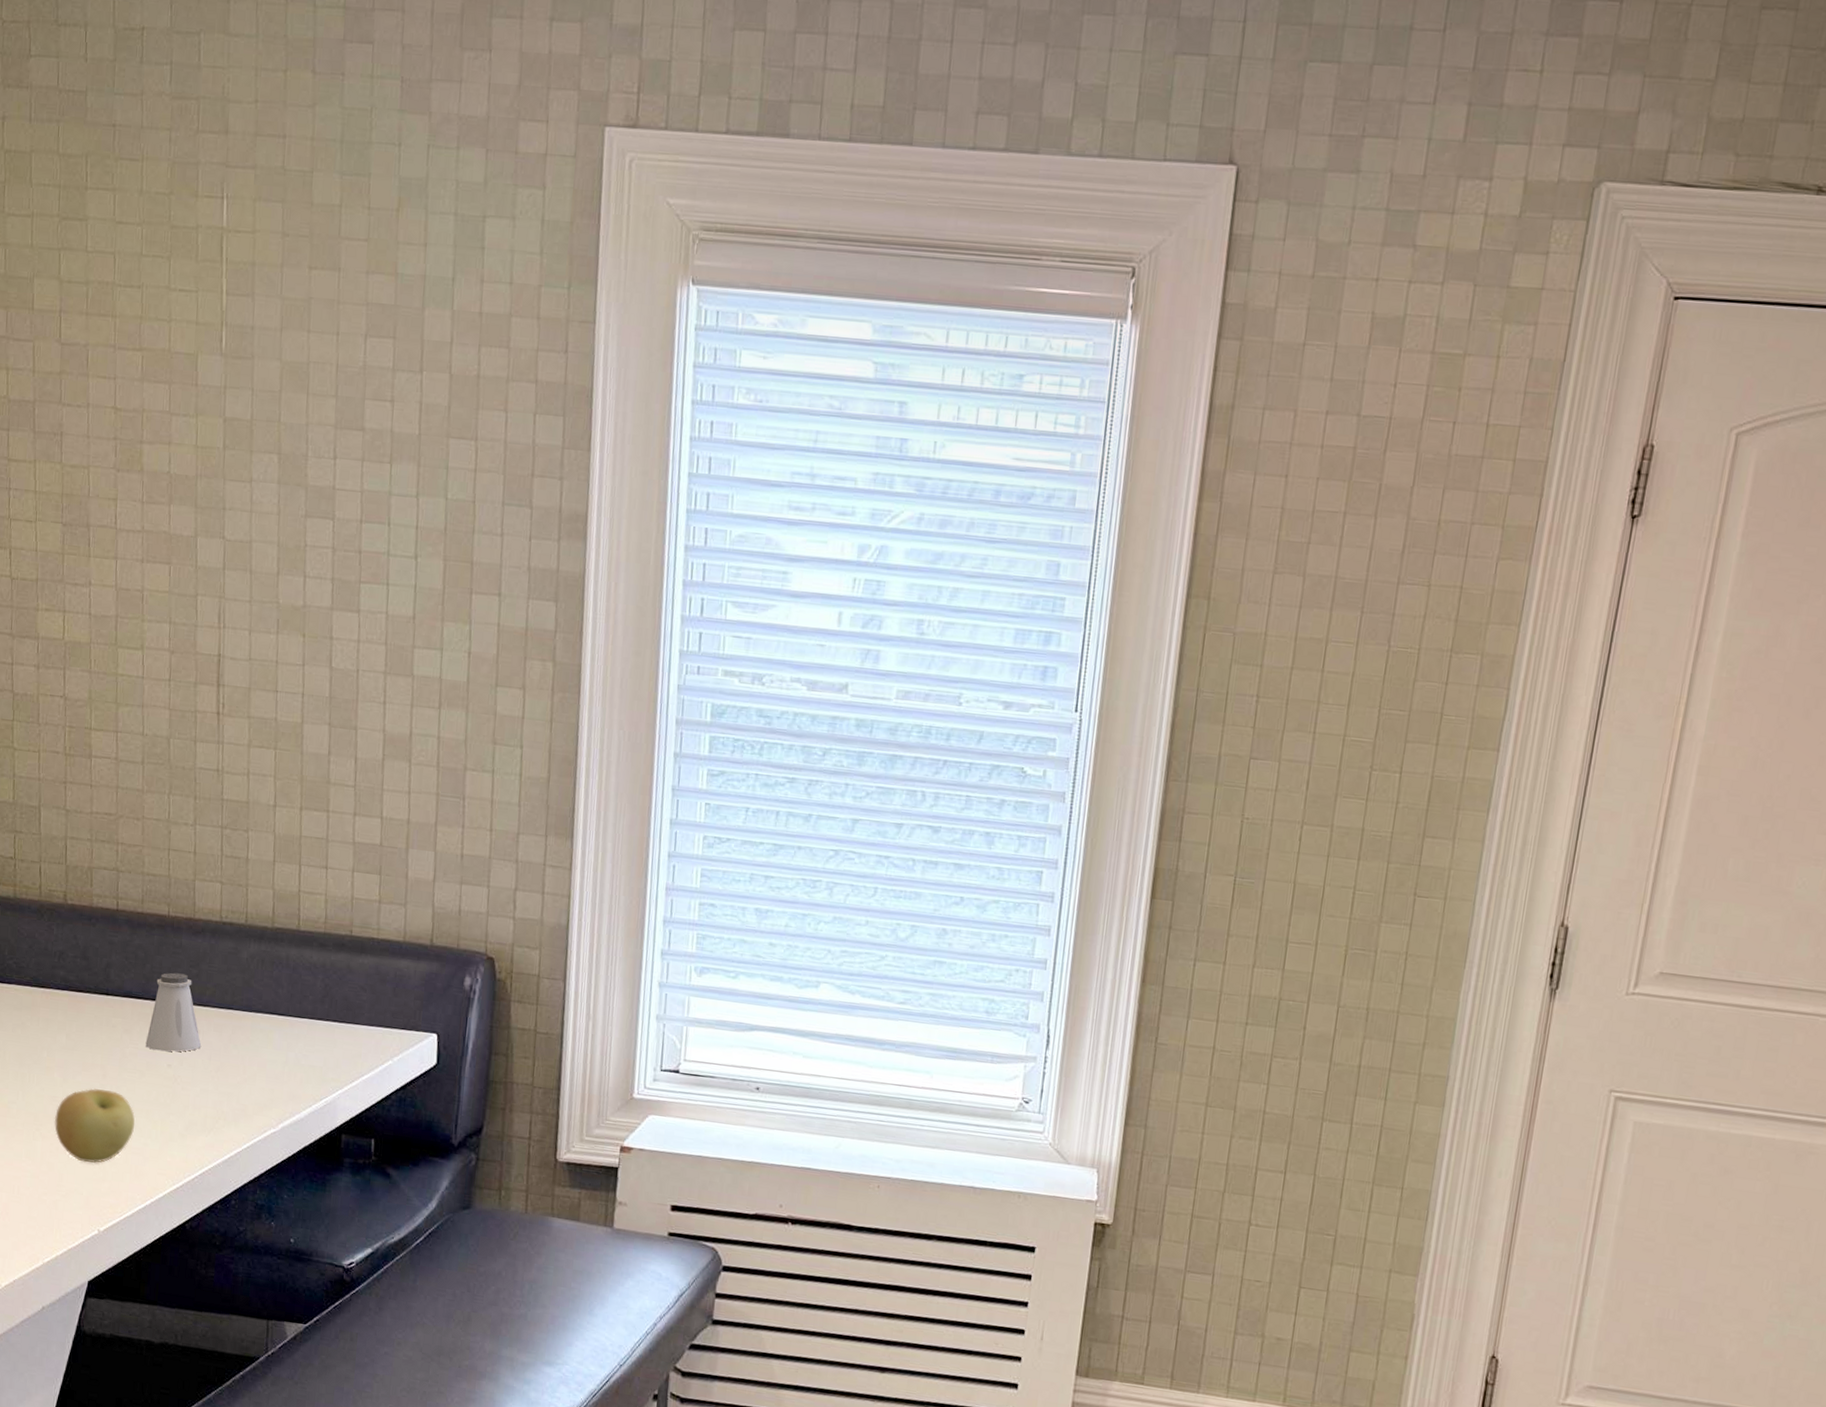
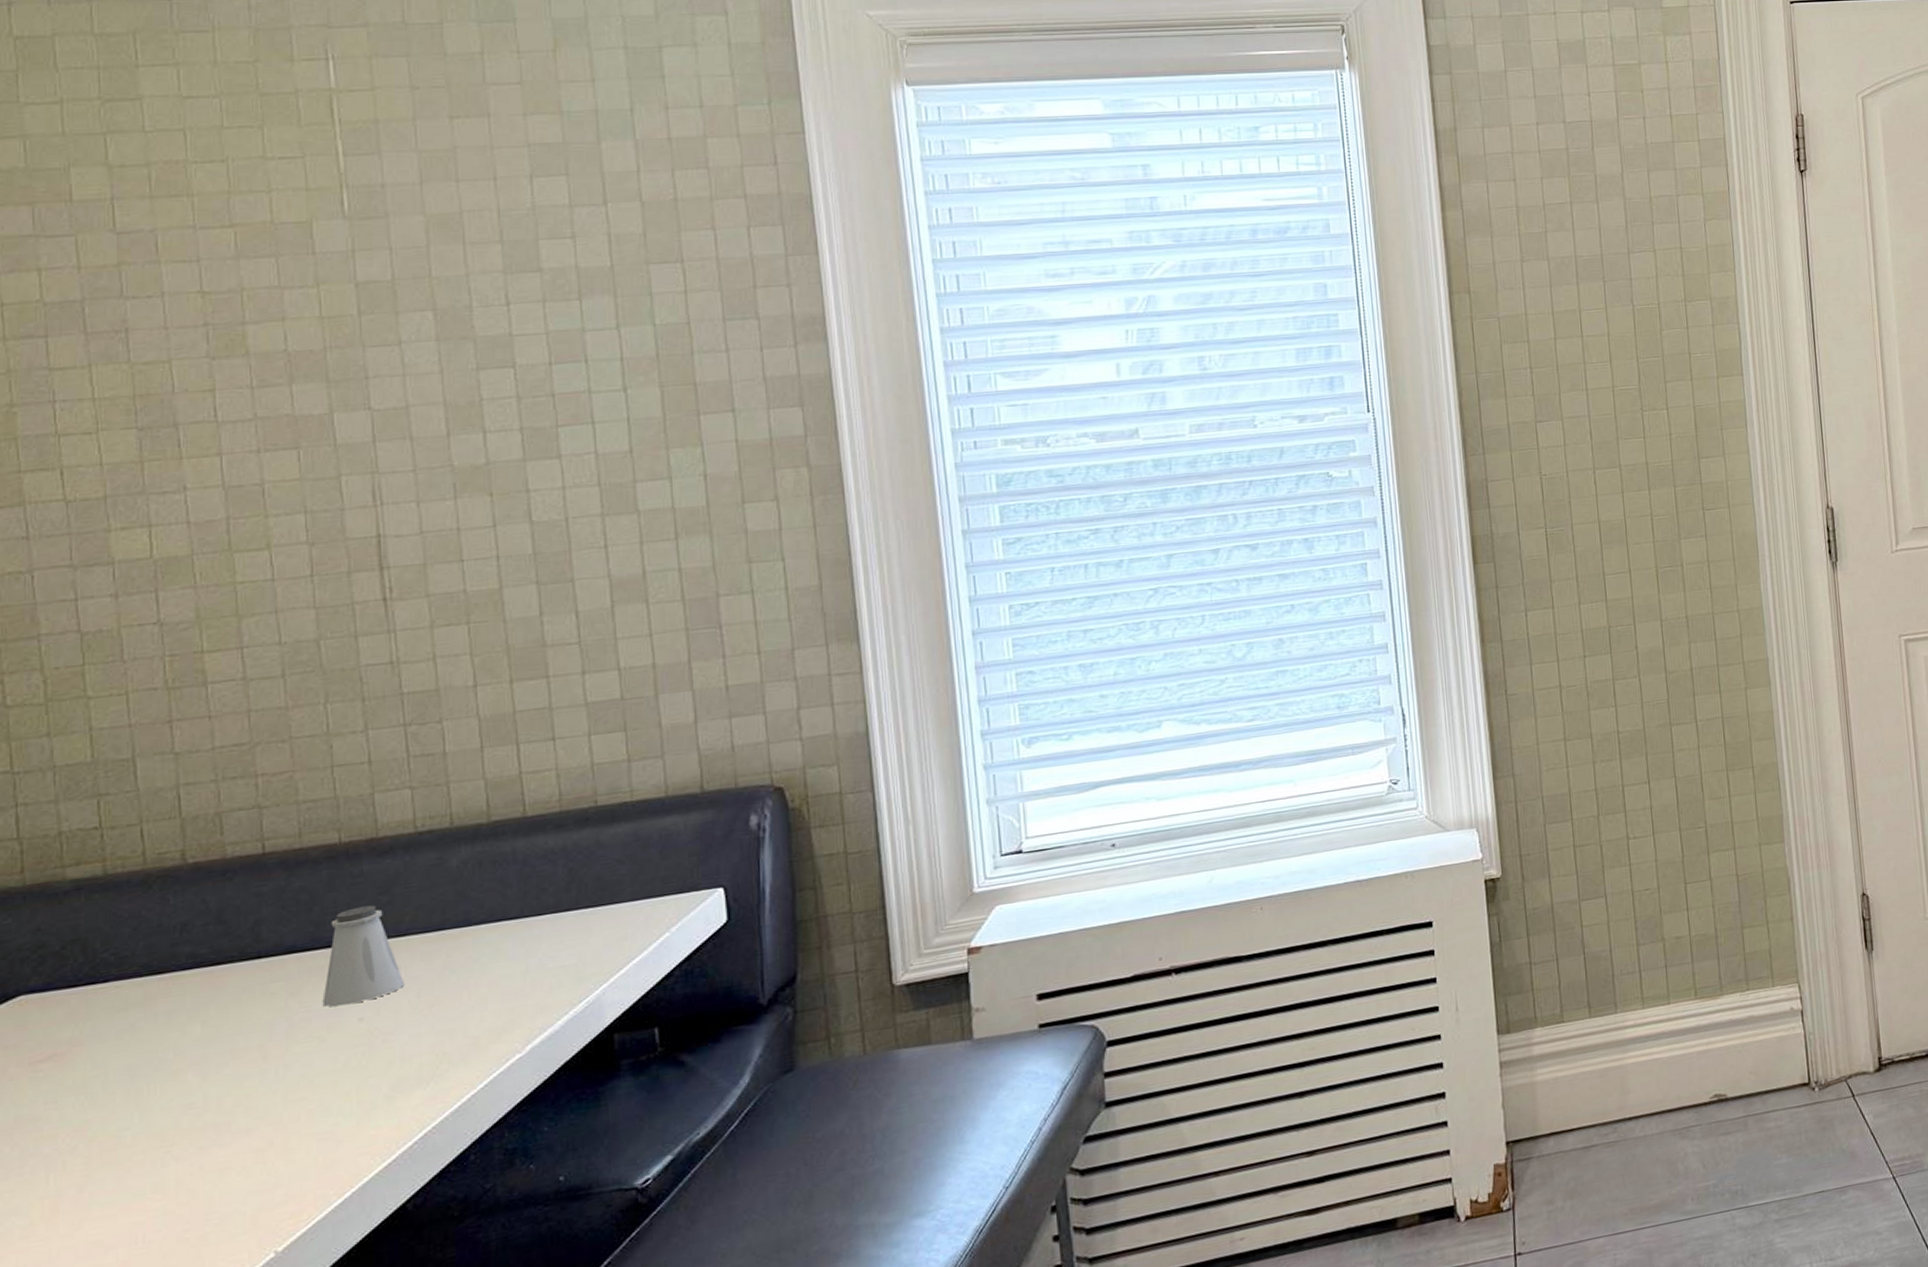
apple: present [54,1088,135,1163] -> none [192,1072,318,1174]

